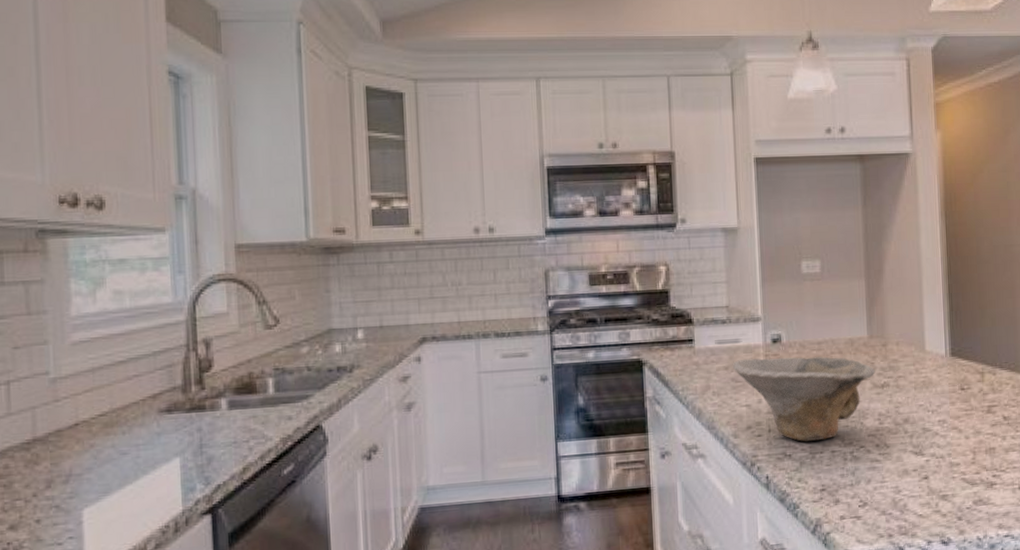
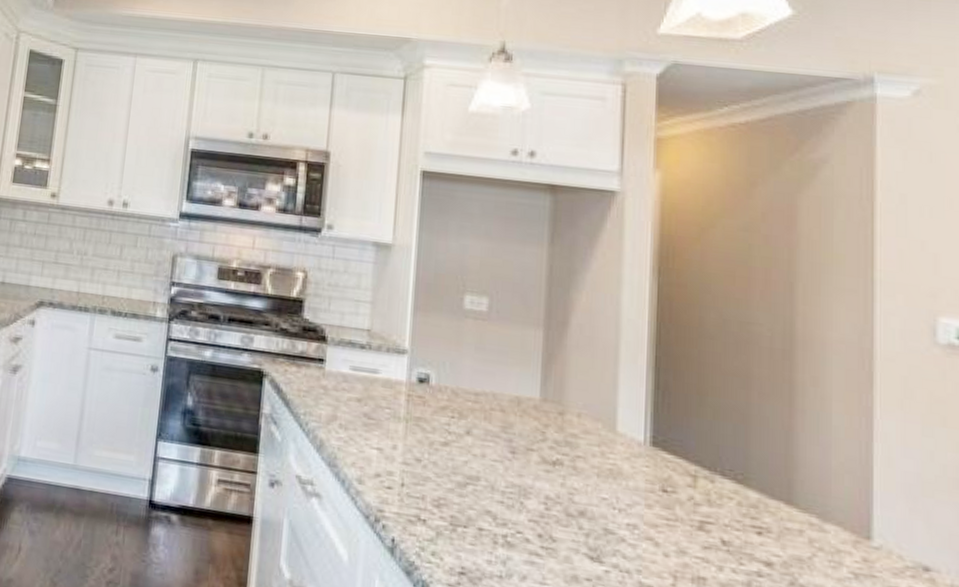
bowl: present [732,357,876,442] -> none [366,394,546,512]

